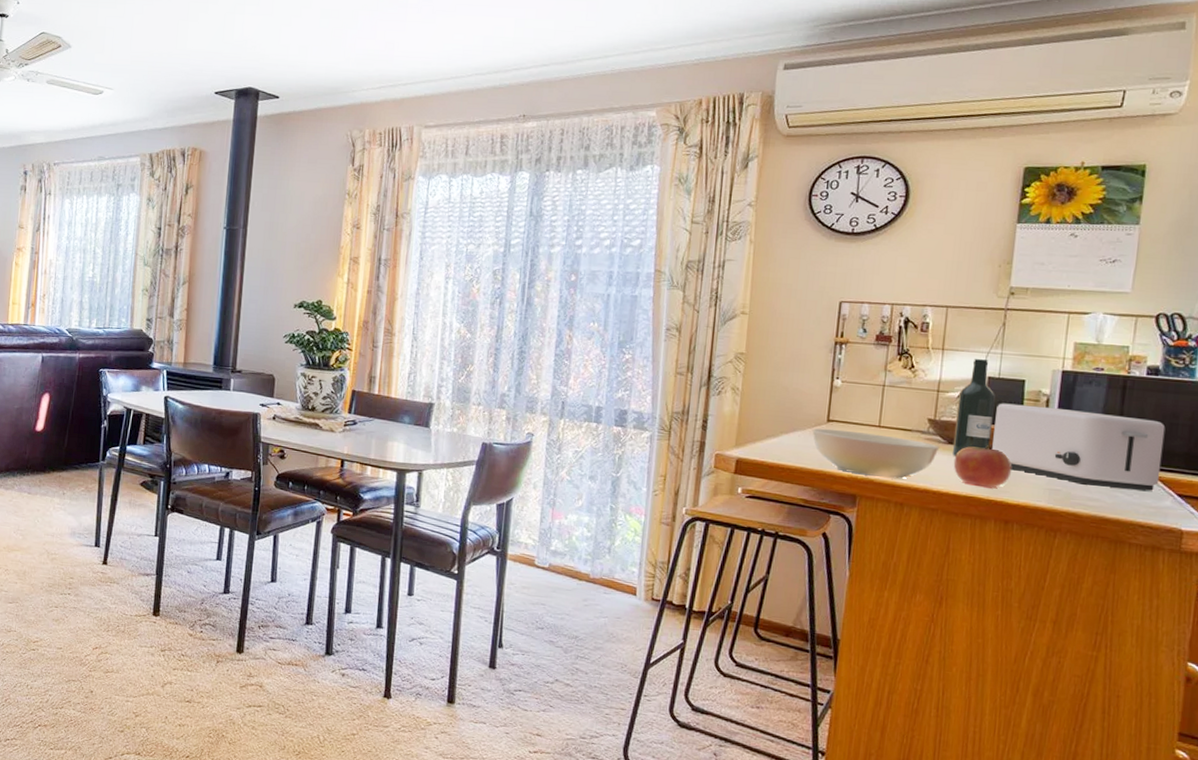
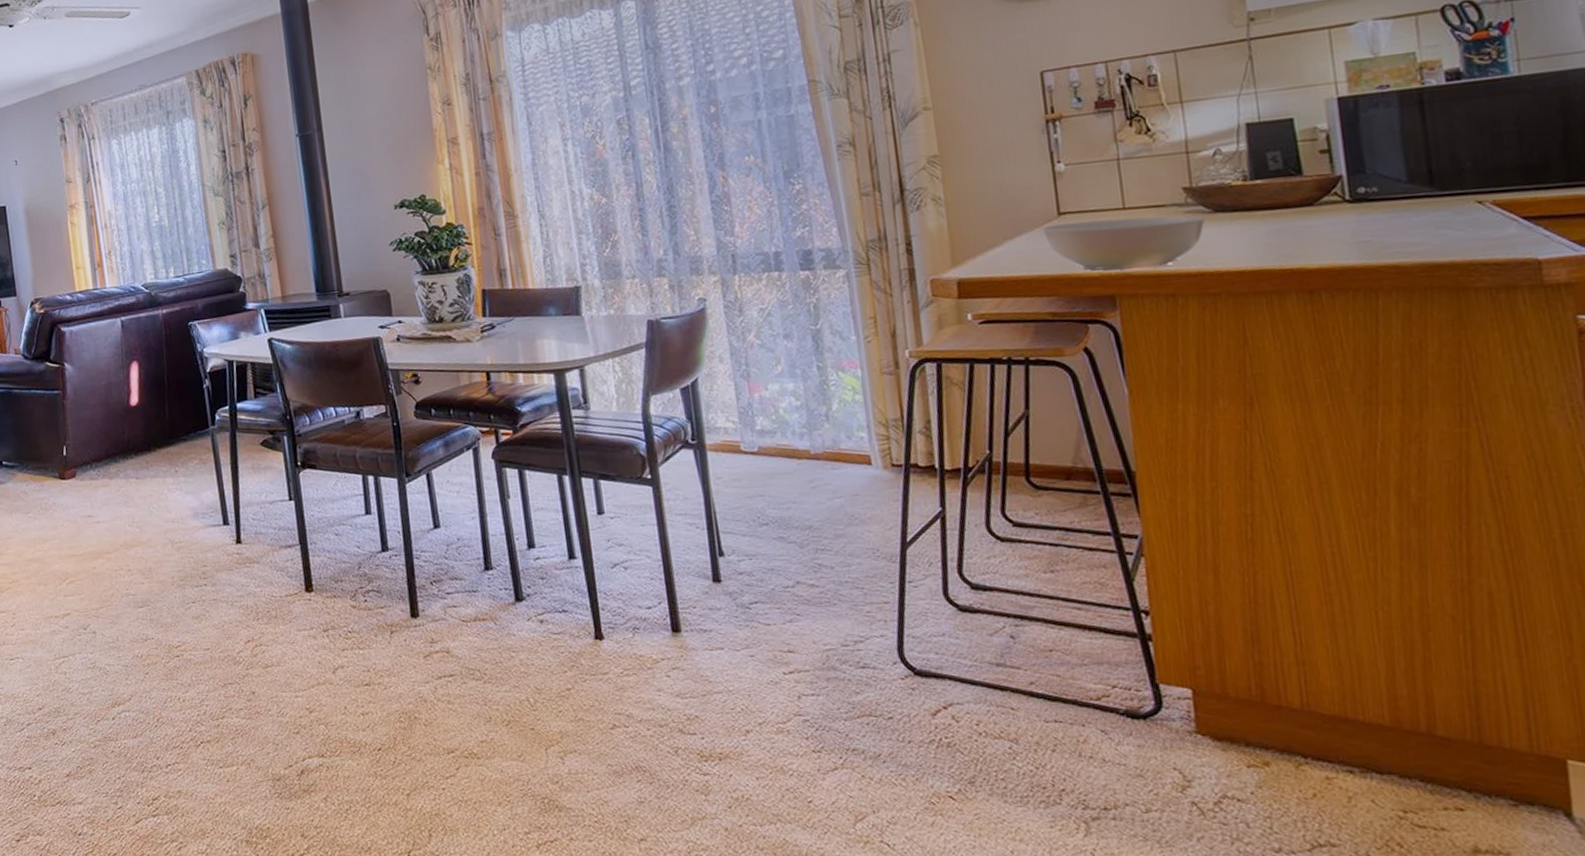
wine bottle: present [952,359,995,456] -> none [1214,104,1268,226]
fruit: present [953,444,1012,488] -> none [1226,203,1304,256]
toaster: present [992,403,1166,491] -> none [1265,134,1495,229]

